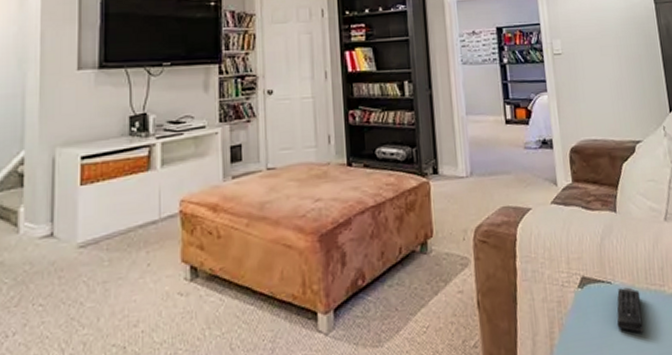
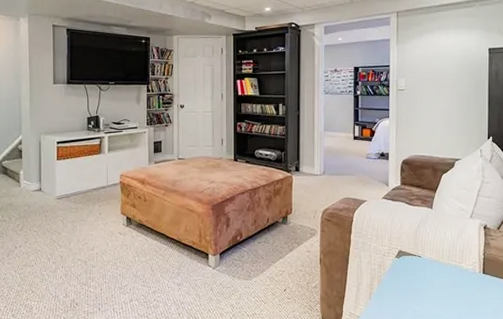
remote control: present [616,287,644,333] -> none [421,261,443,292]

